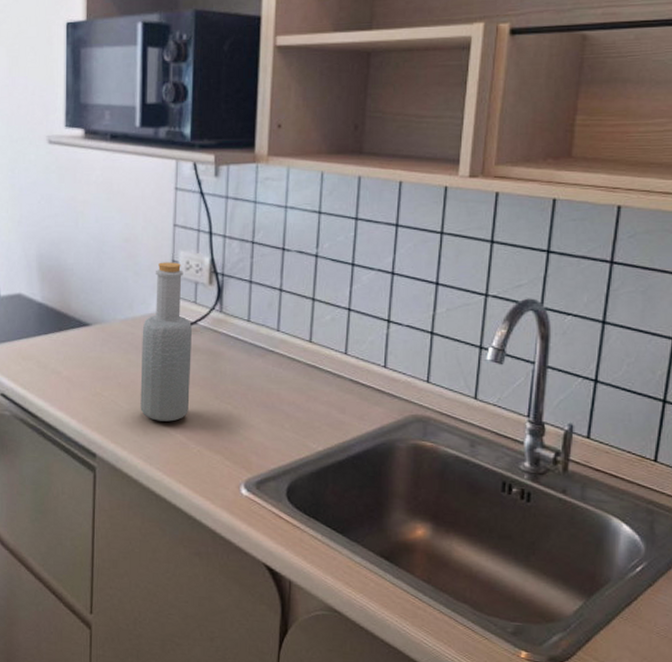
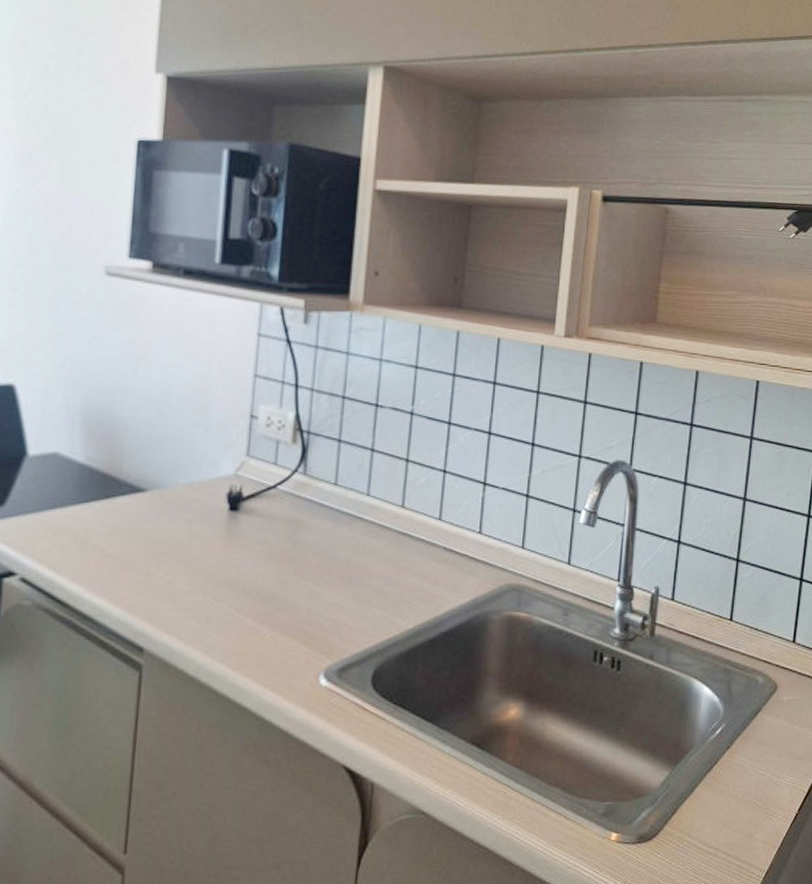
bottle: present [140,262,192,422] -> none [203,417,270,604]

